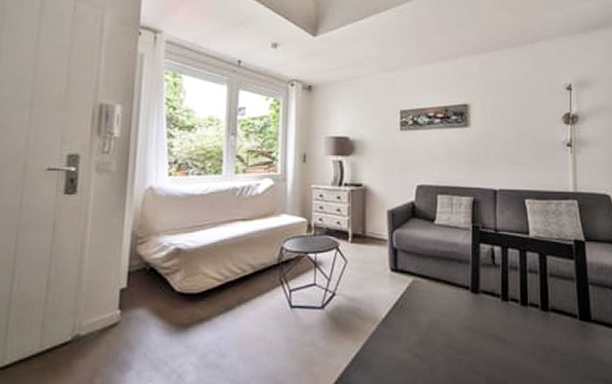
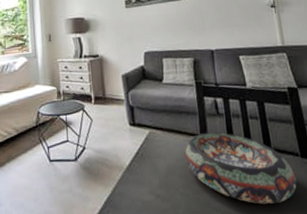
decorative bowl: none [451,284,572,370] -> present [184,132,297,204]

